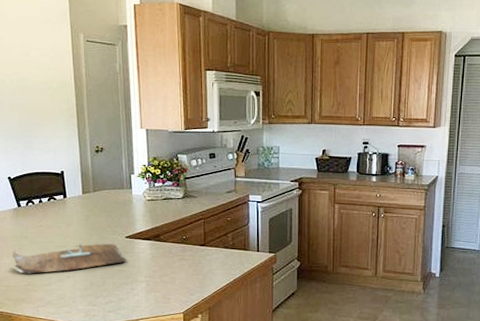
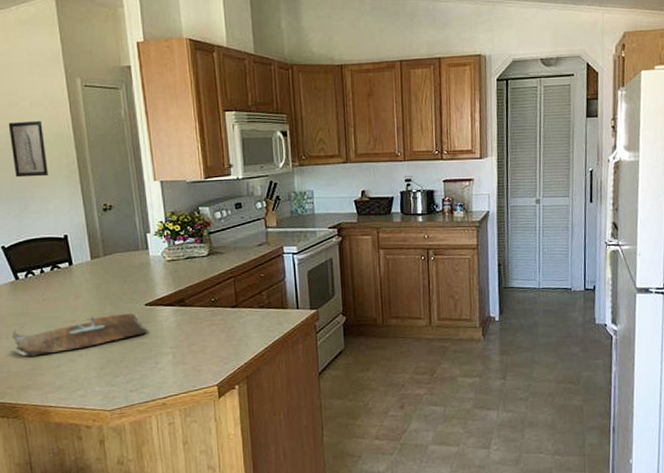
wall art: none [20,69,51,119] -> present [8,120,48,178]

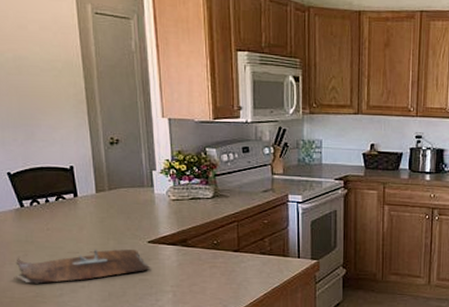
wall art: present [8,120,48,178] -> none [16,45,56,105]

